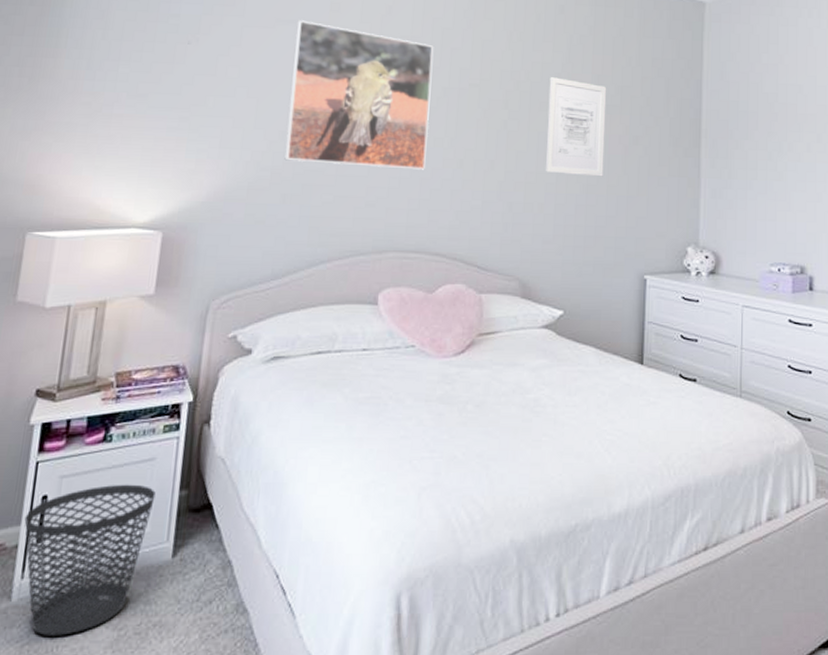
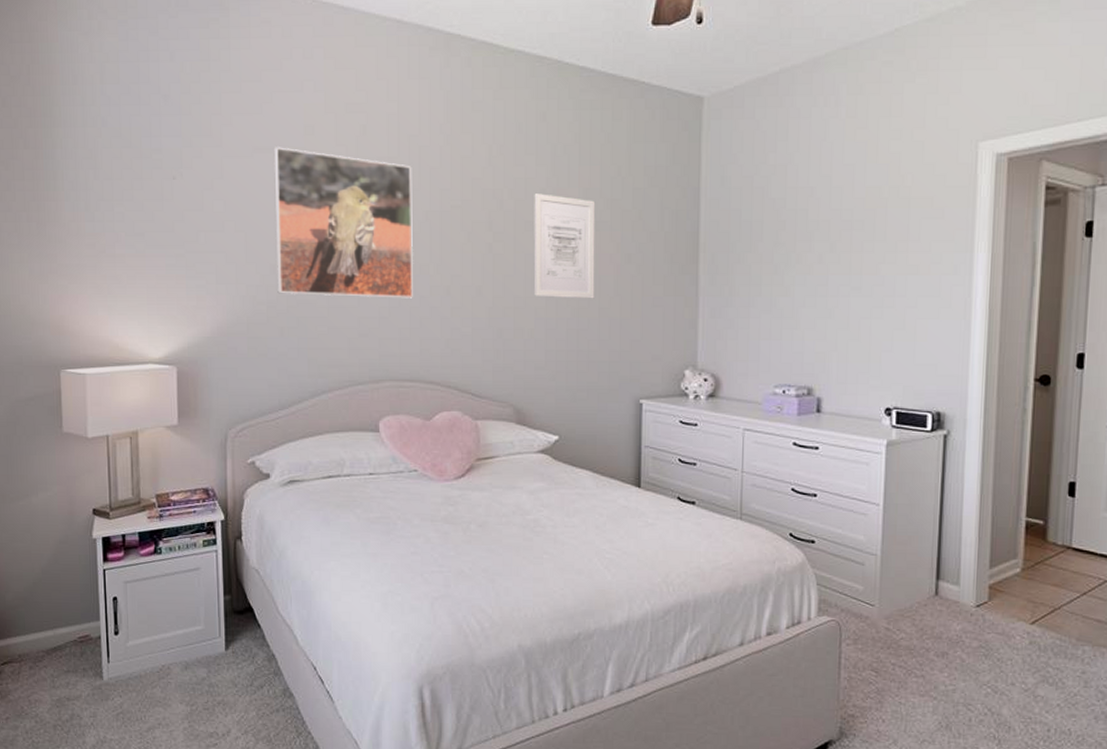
wastebasket: present [24,484,156,636] -> none [102,589,204,708]

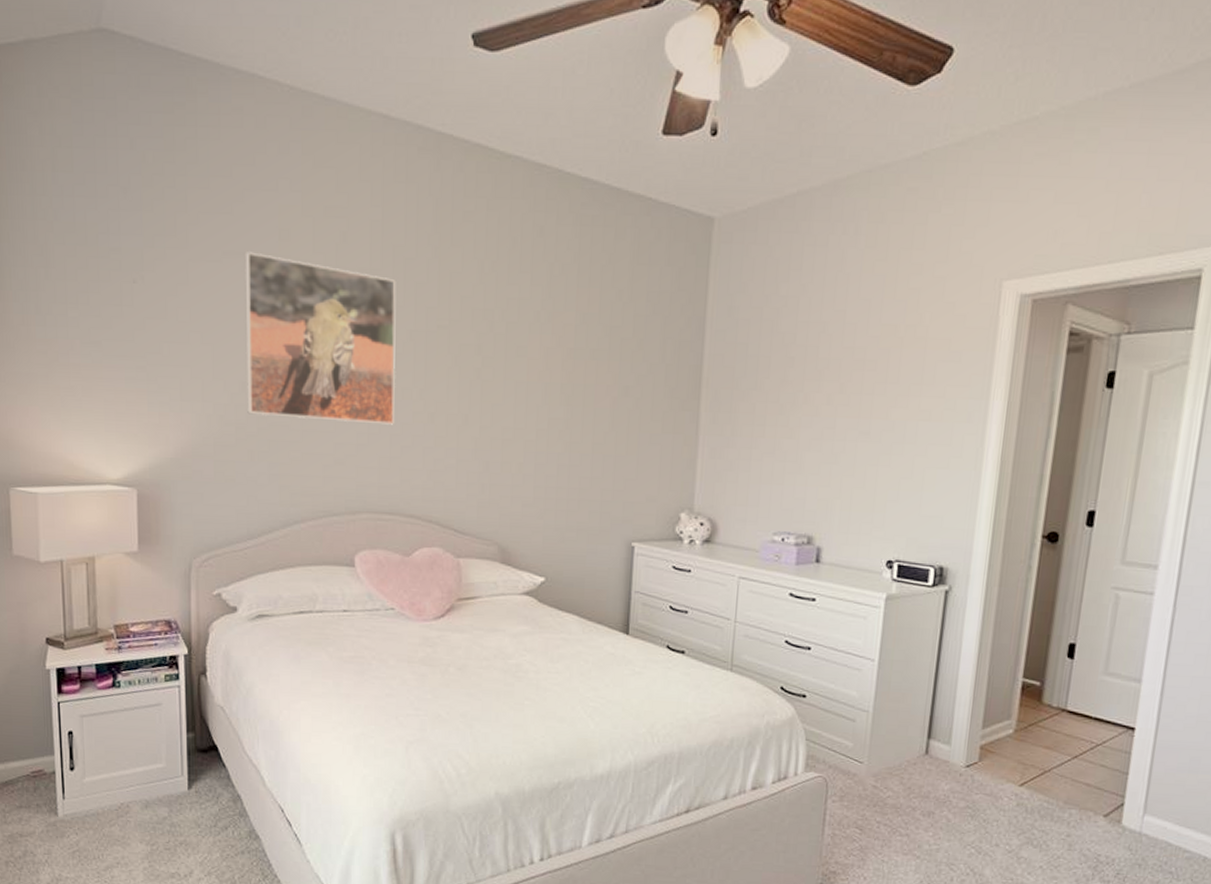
wall art: present [533,194,595,299] -> none [524,316,593,433]

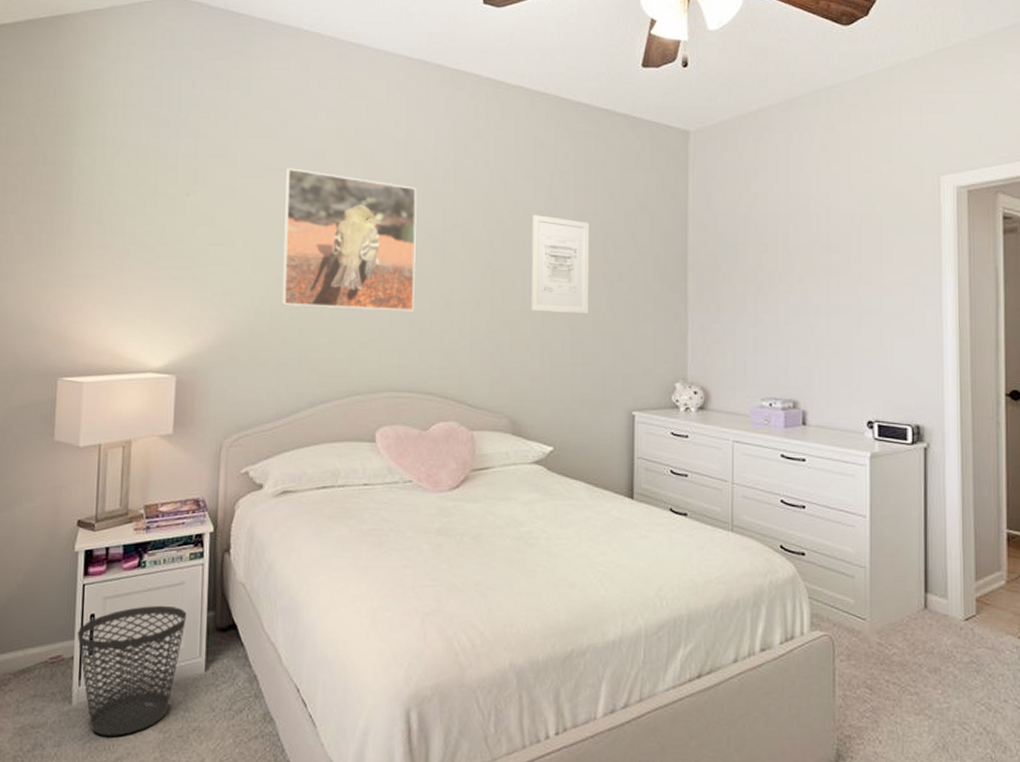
wastebasket: none [56,725,166,847] -> present [77,605,187,736]
wall art: none [524,316,593,433] -> present [531,215,590,314]

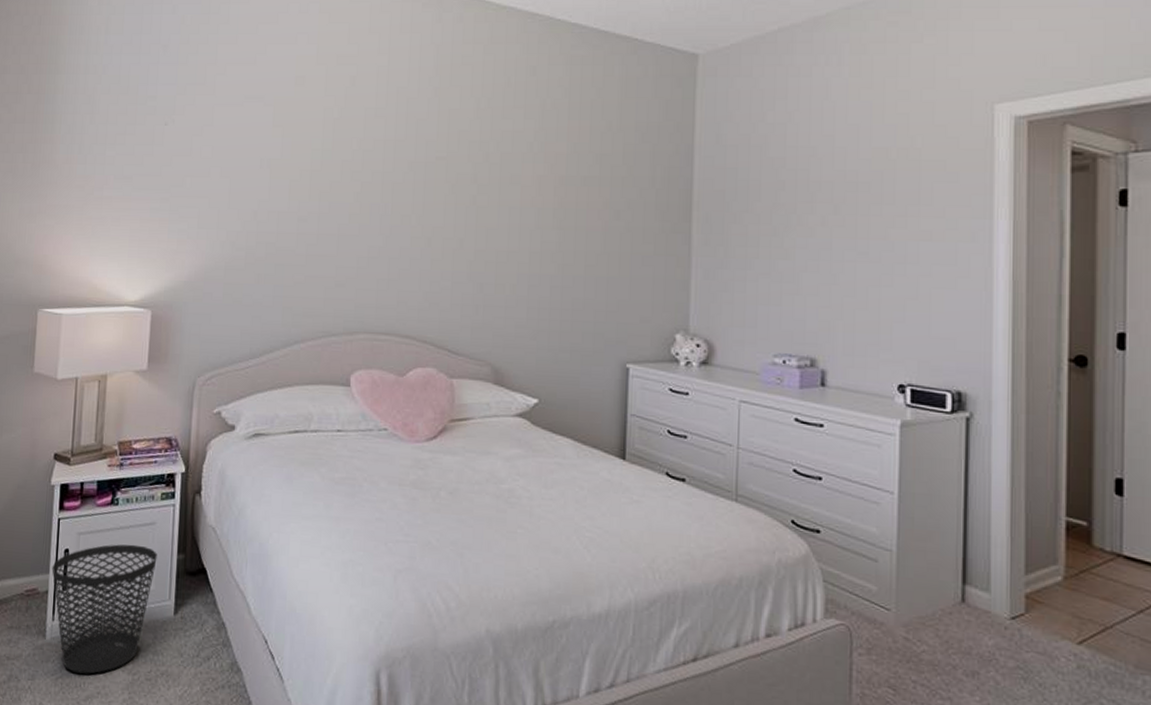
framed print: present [281,168,417,312] -> none [257,96,399,249]
wall art: present [531,215,590,314] -> none [518,147,584,256]

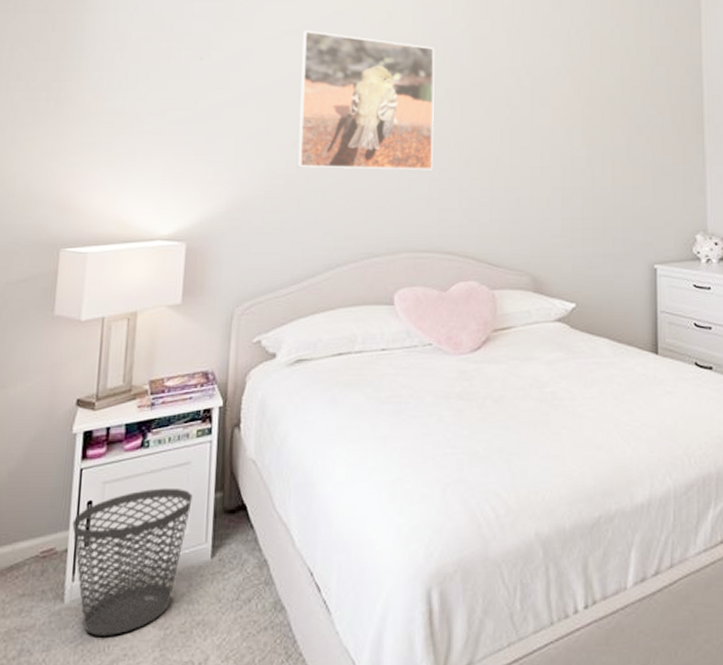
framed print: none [257,96,399,249] -> present [297,30,435,171]

